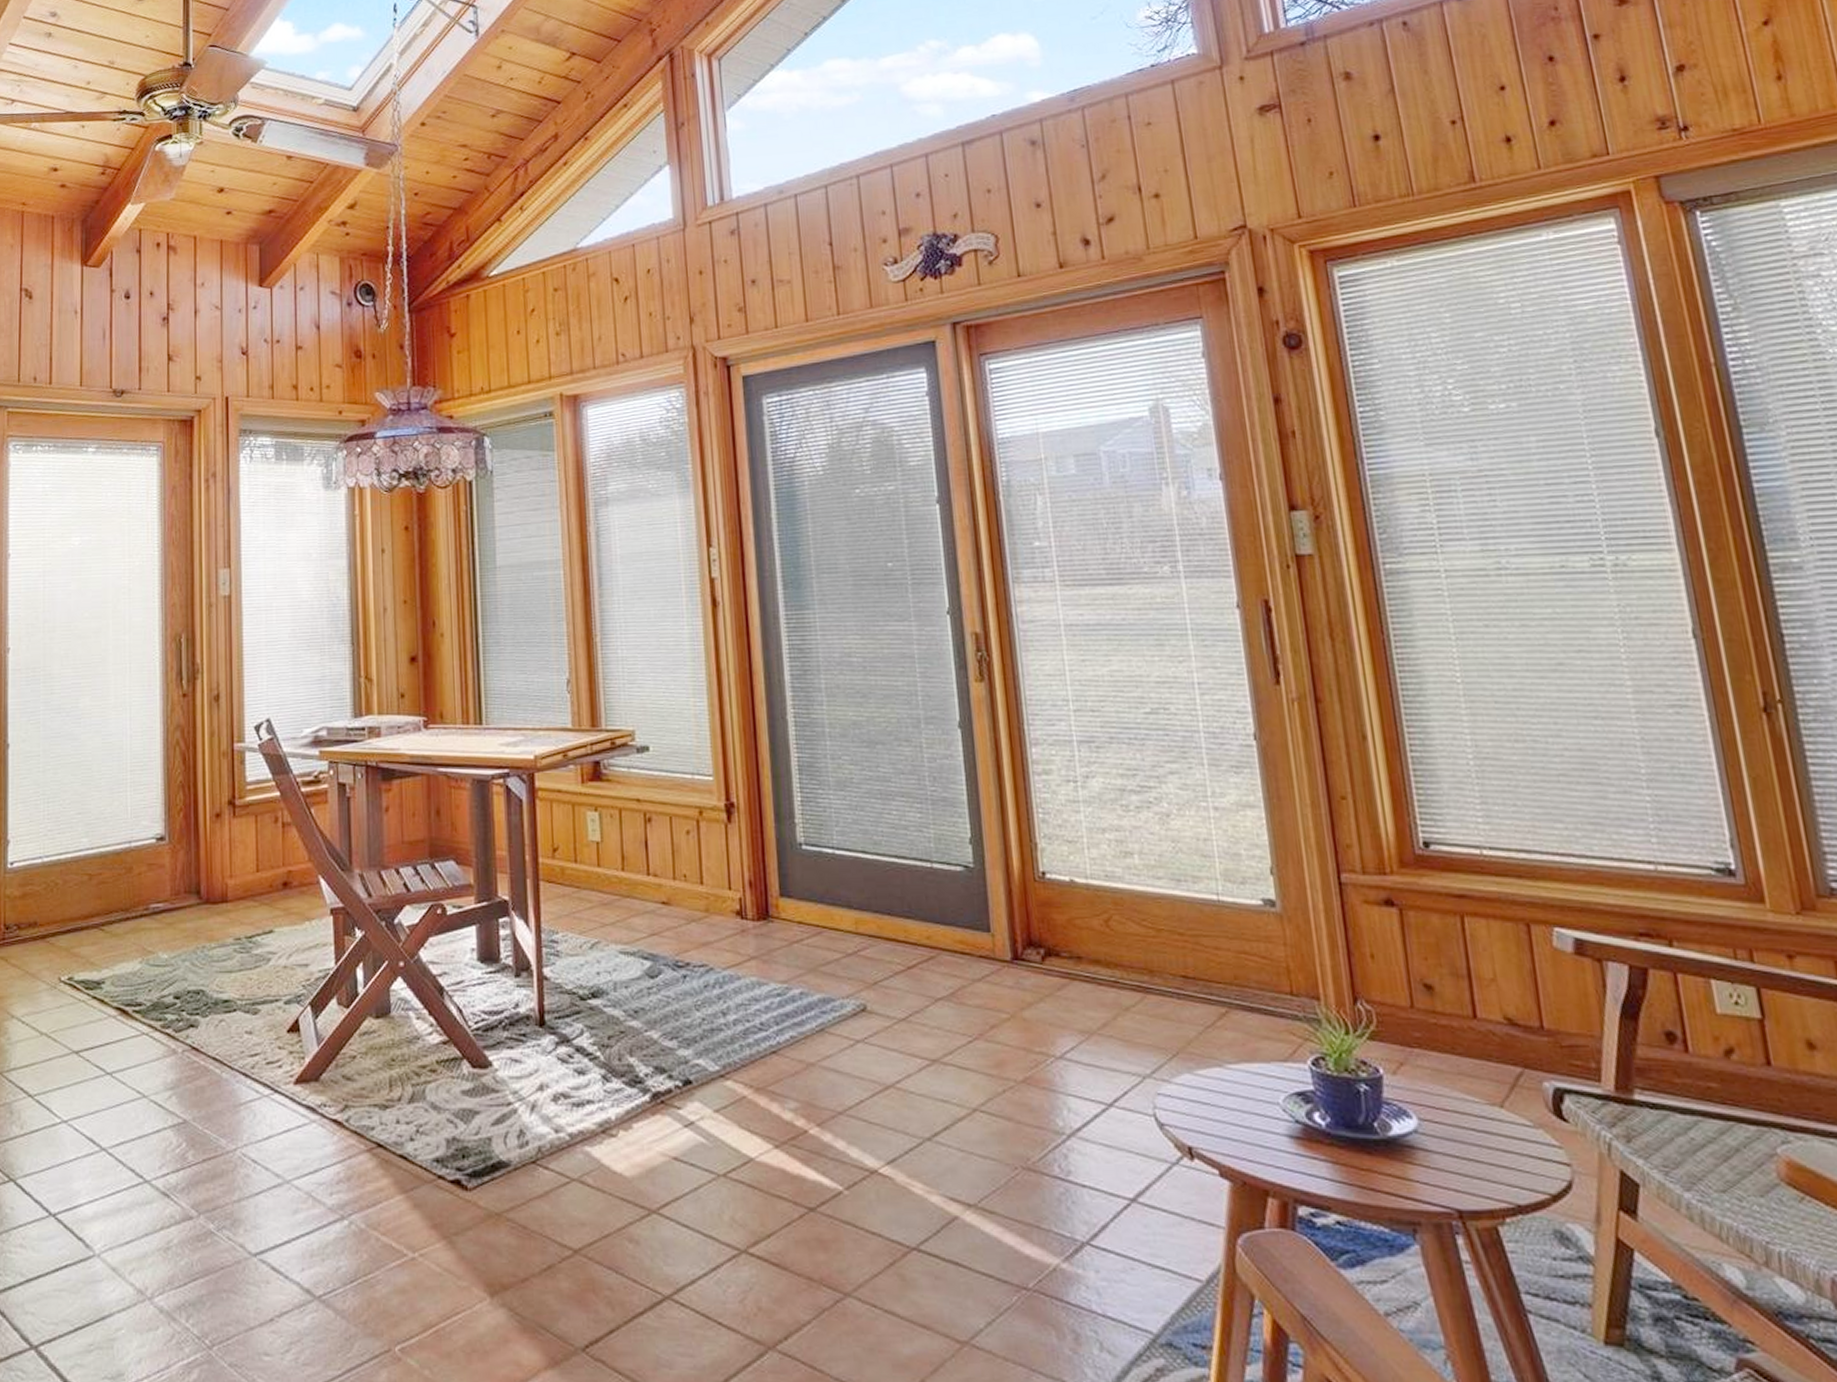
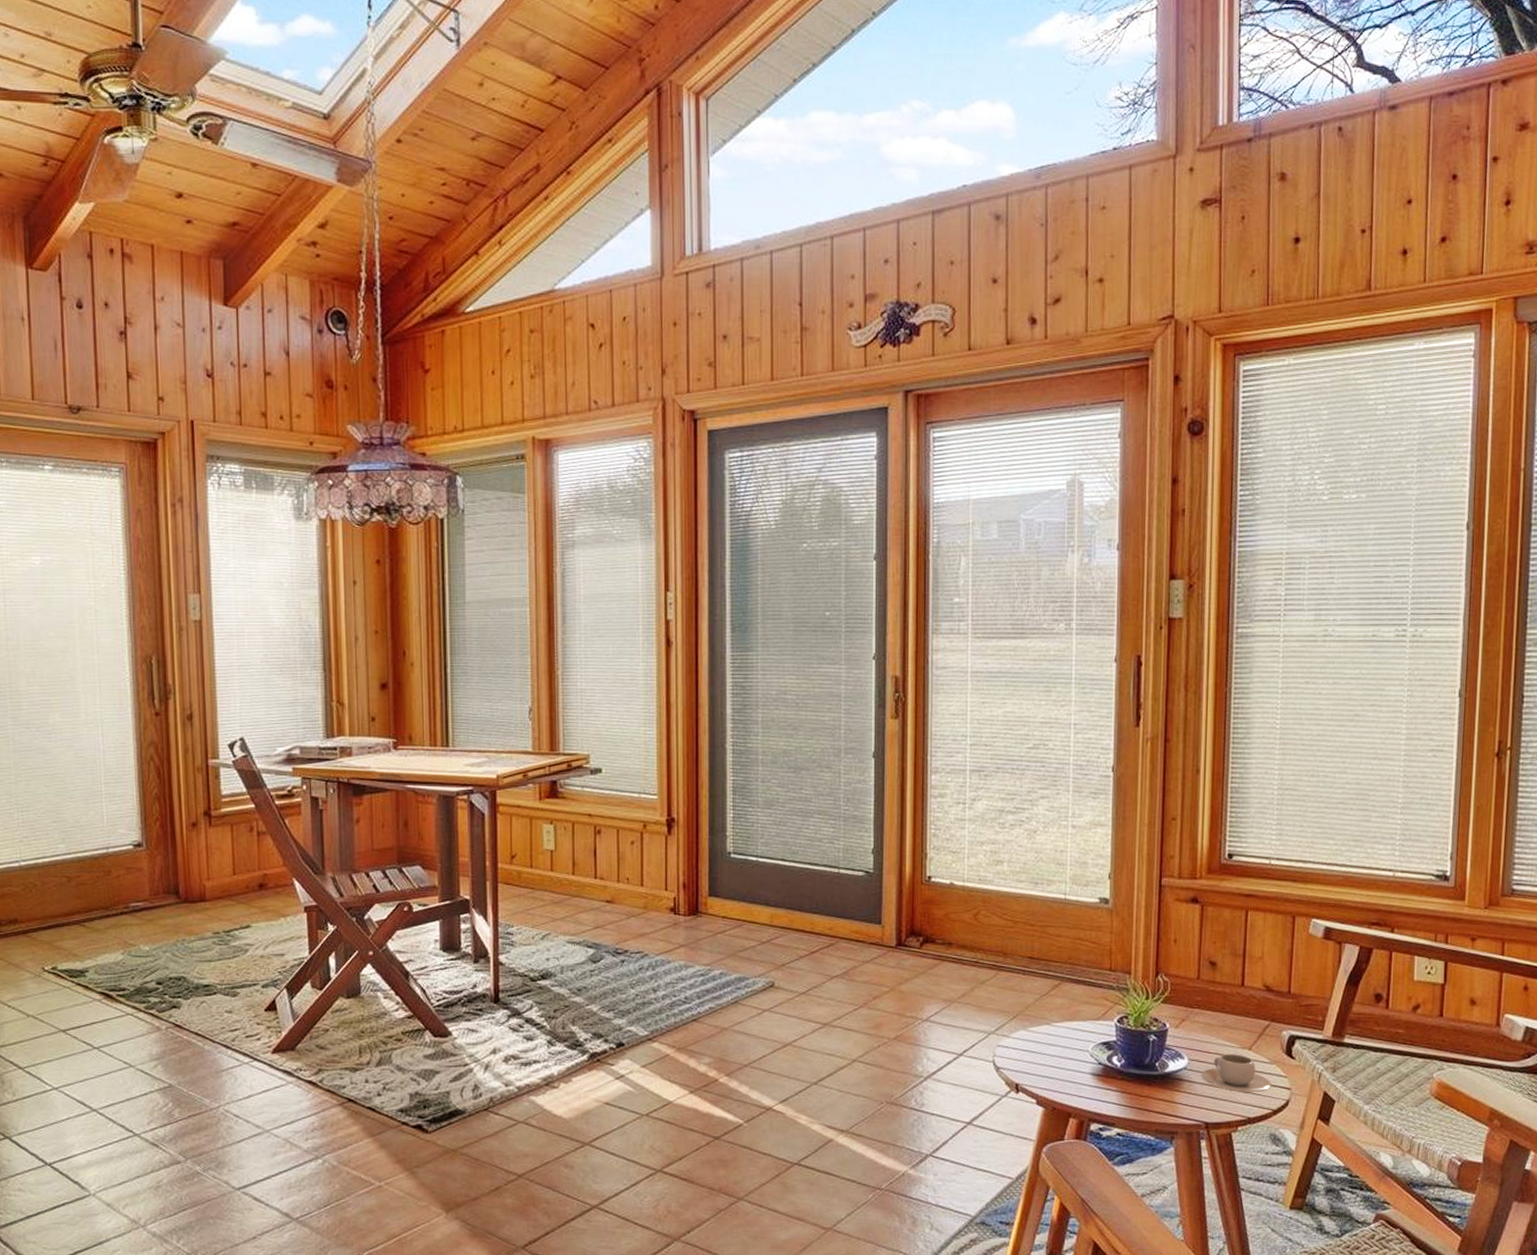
teacup: none [1439,1111,1543,1169] -> present [1201,1053,1271,1093]

